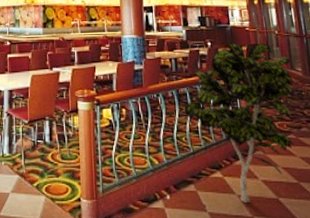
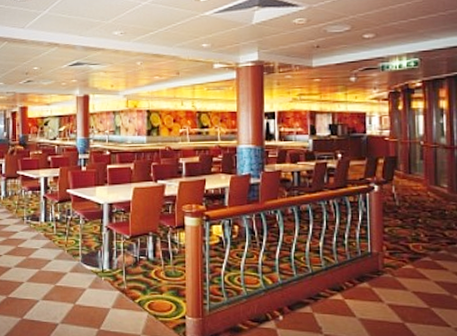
indoor plant: present [184,42,296,204] -> none [305,154,437,327]

